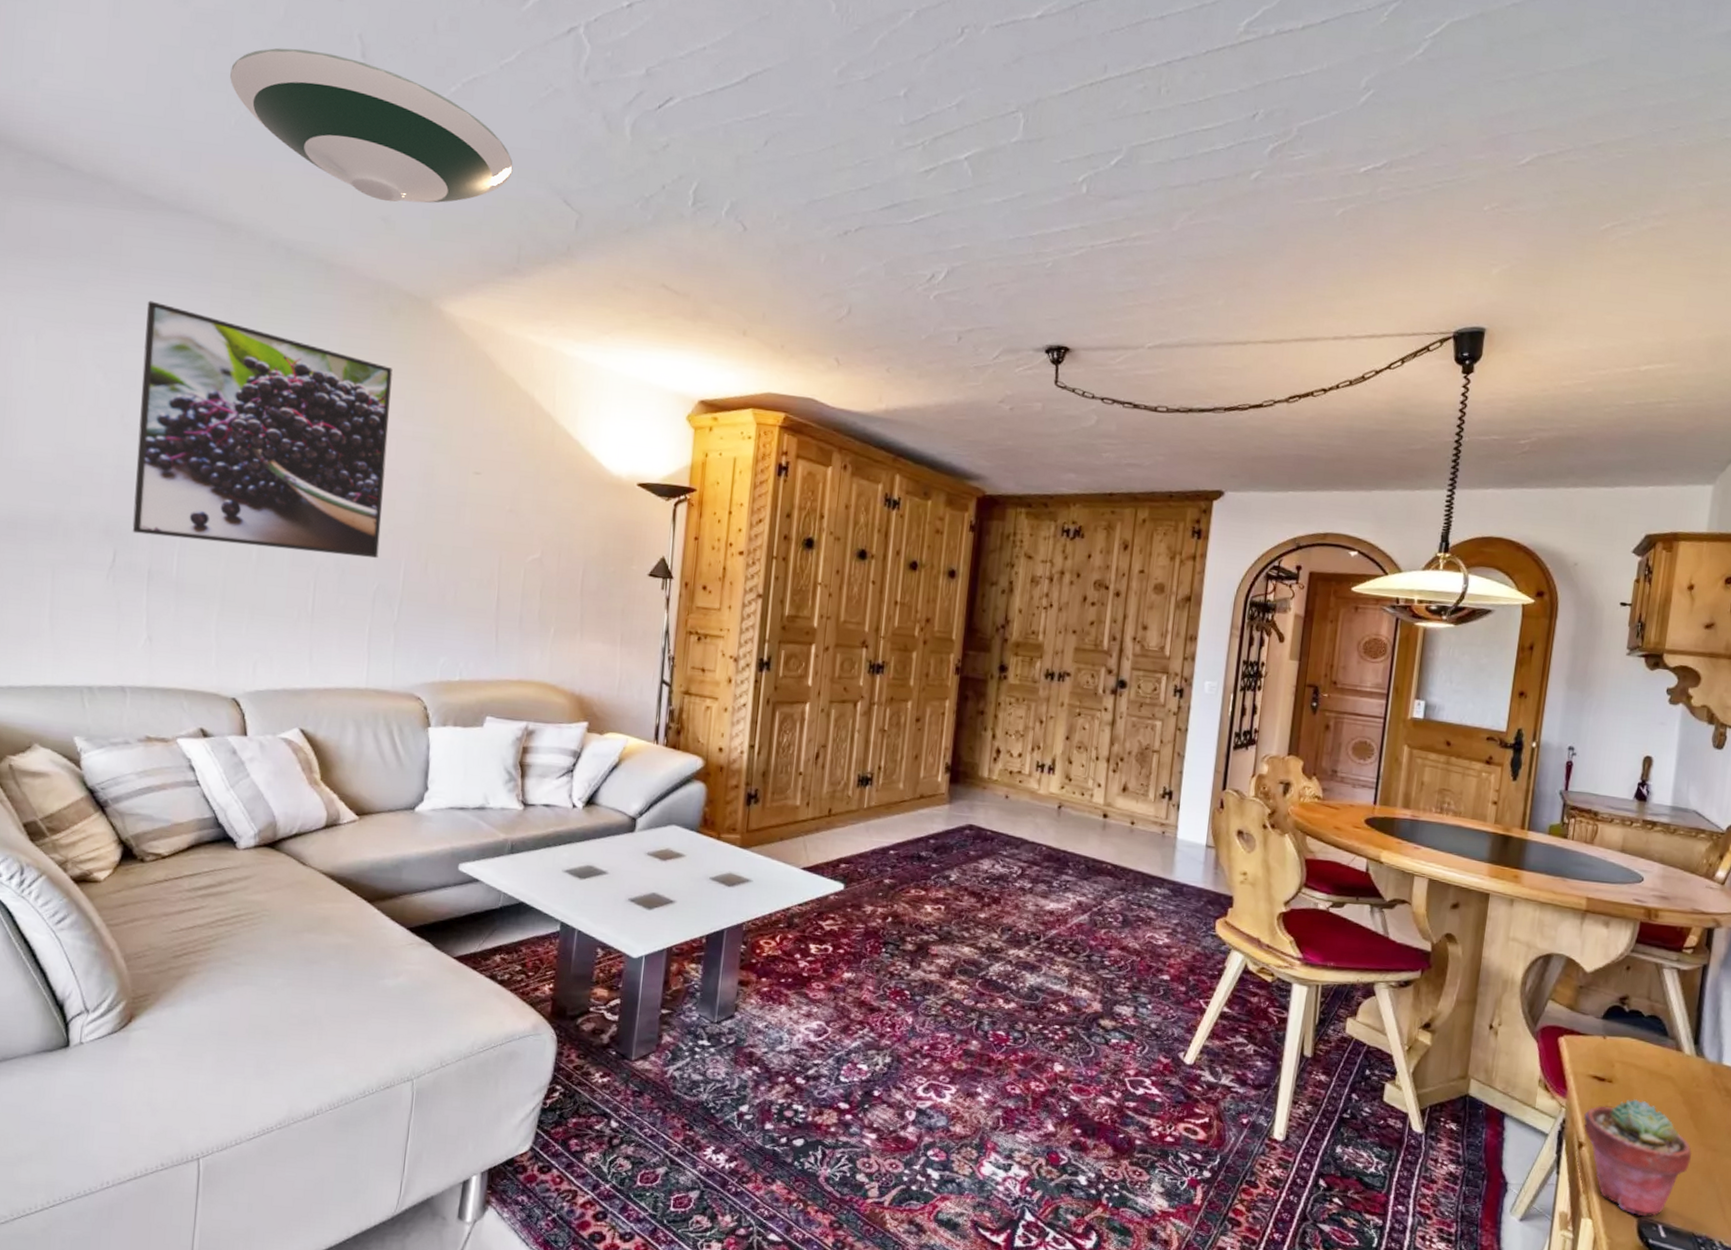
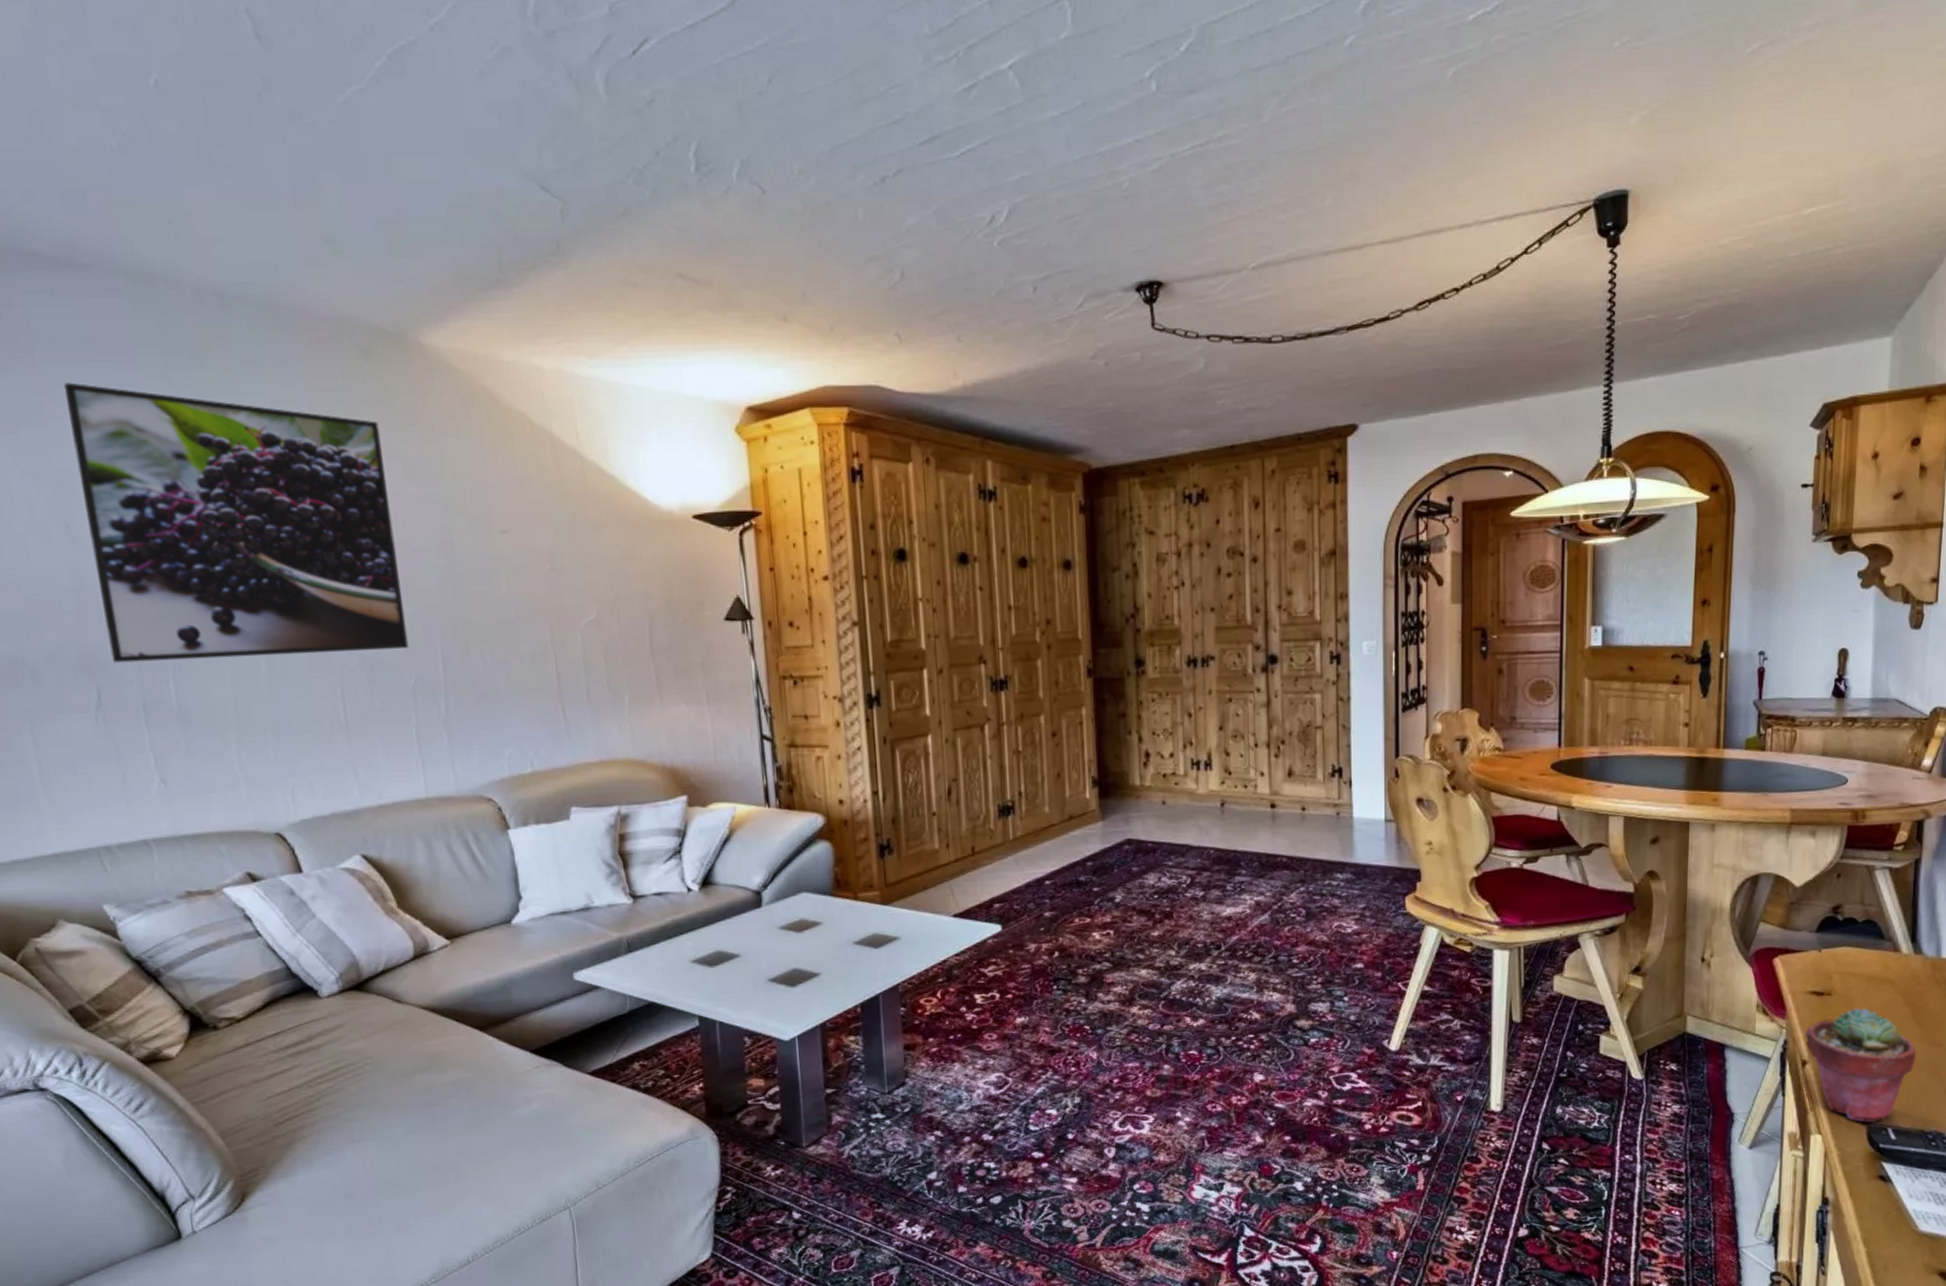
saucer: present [230,47,513,204] -> none [95,38,472,219]

